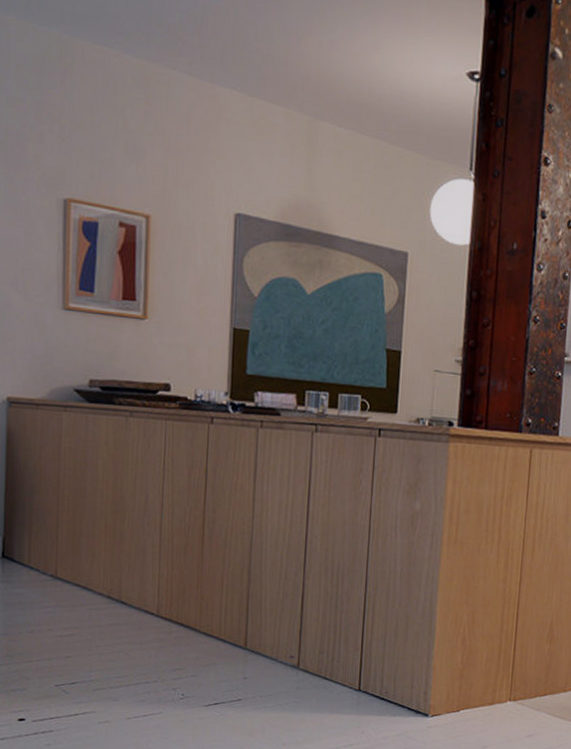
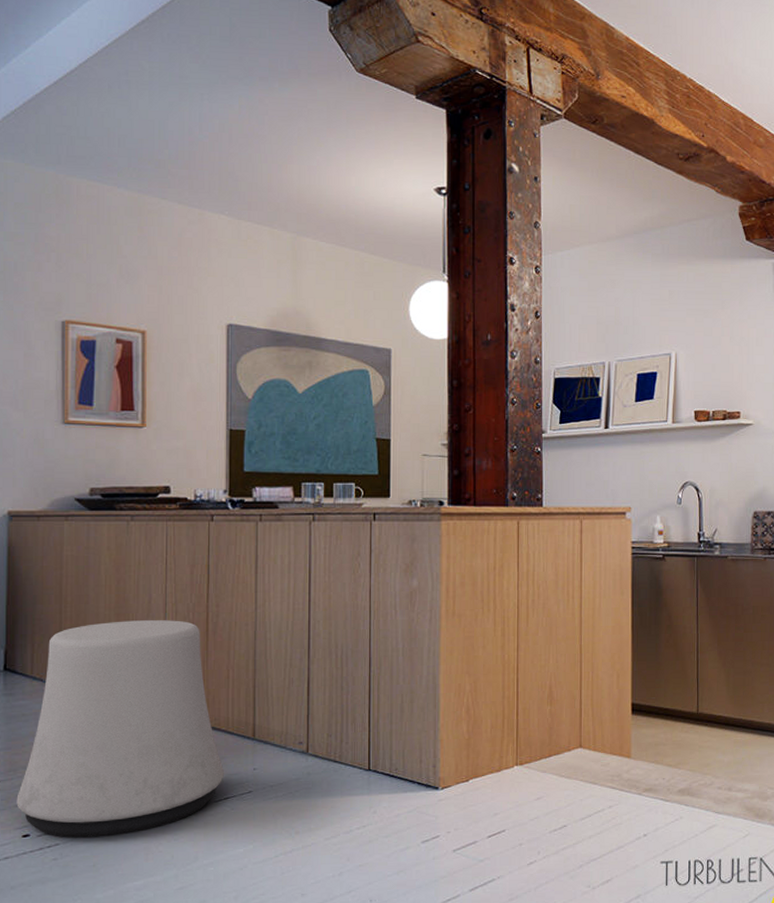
stool: none [13,518,215,729] -> present [16,620,224,838]

